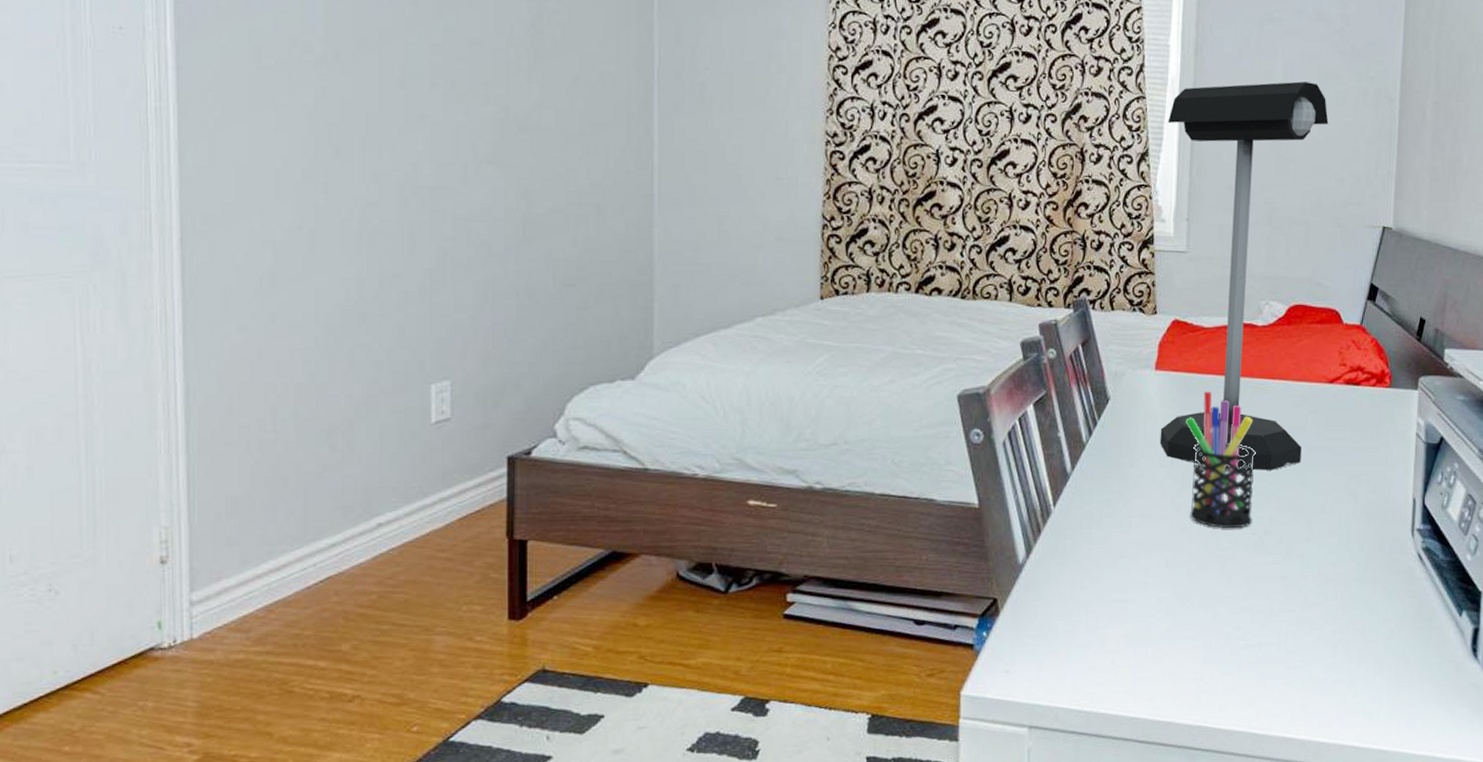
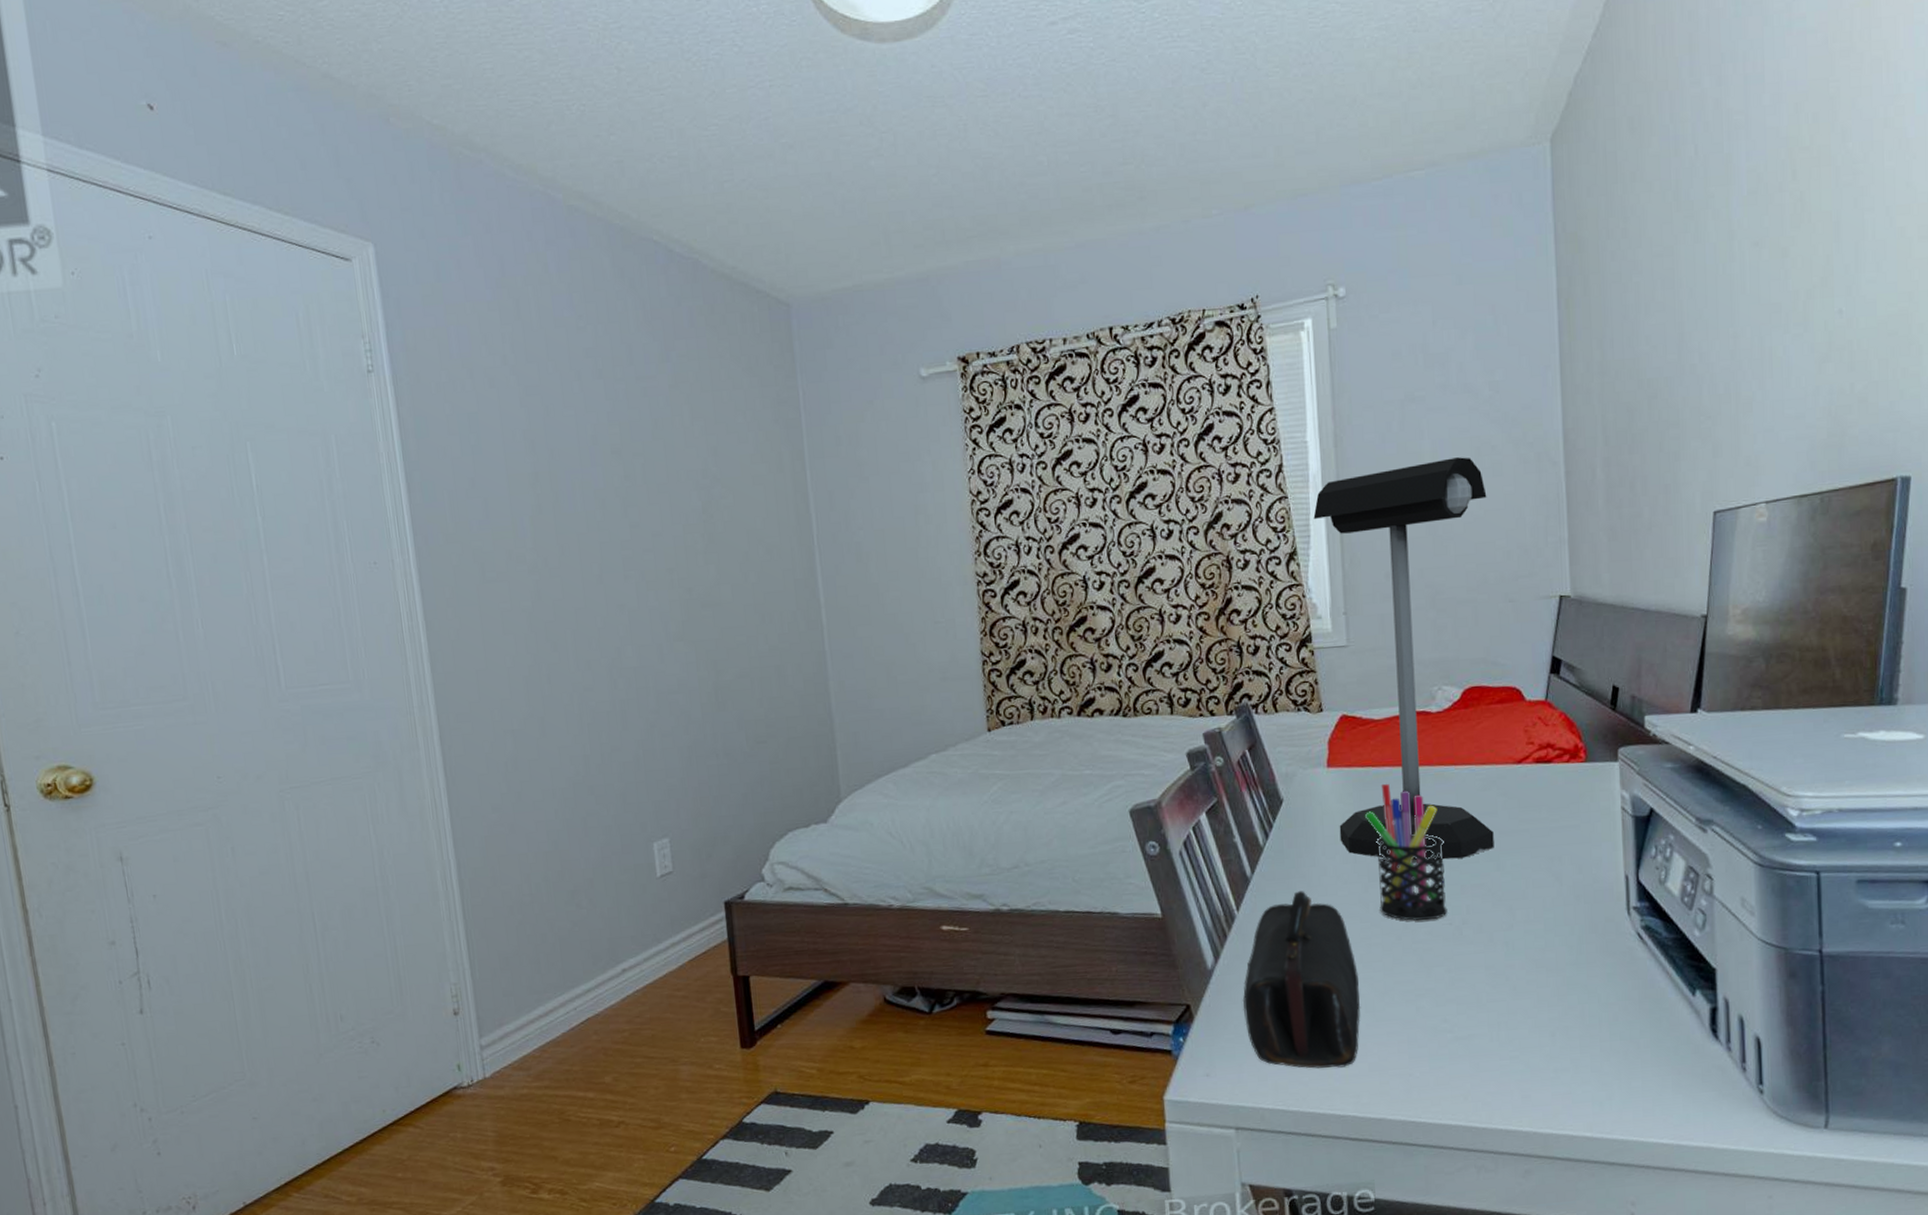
pencil case: none [1049,491,1163,670] -> present [1242,891,1361,1069]

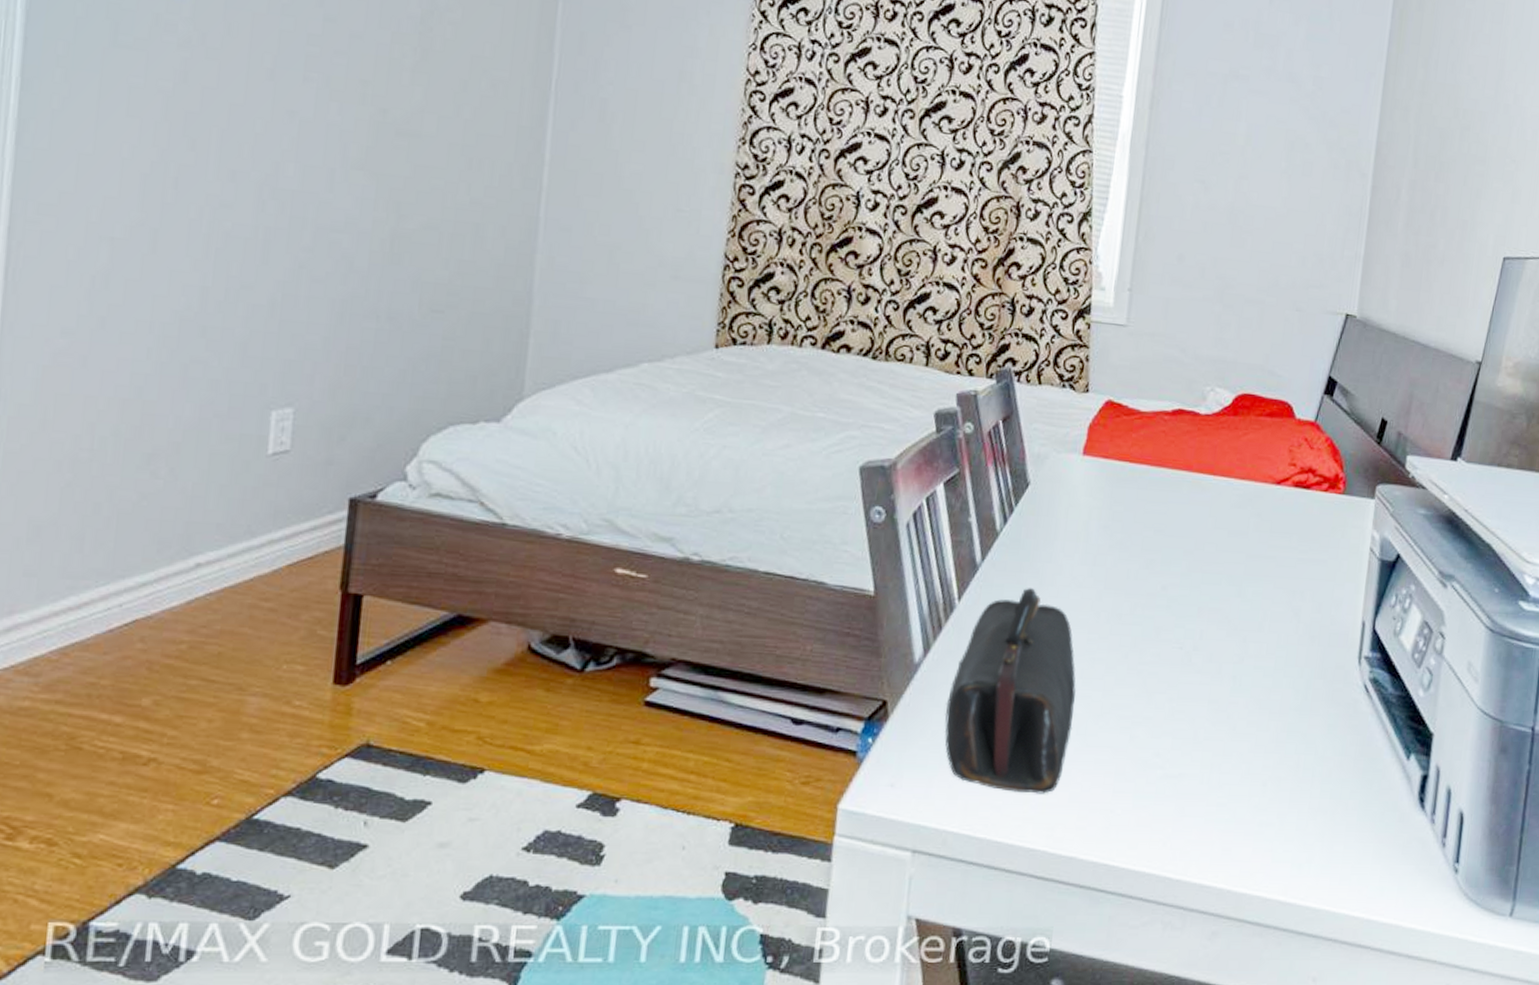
desk lamp: present [1313,457,1494,860] -> none [1082,144,1293,578]
pen holder: present [1364,783,1448,921] -> none [1110,482,1190,641]

